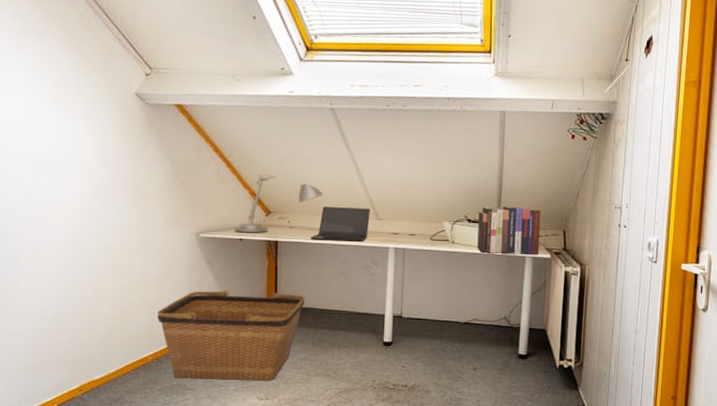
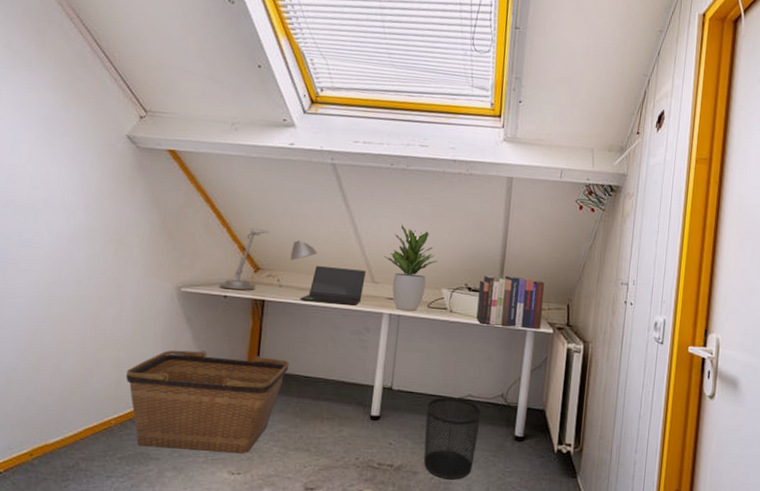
potted plant: none [386,161,438,245] -> present [384,222,439,312]
waste bin: none [434,322,486,396] -> present [423,397,482,480]

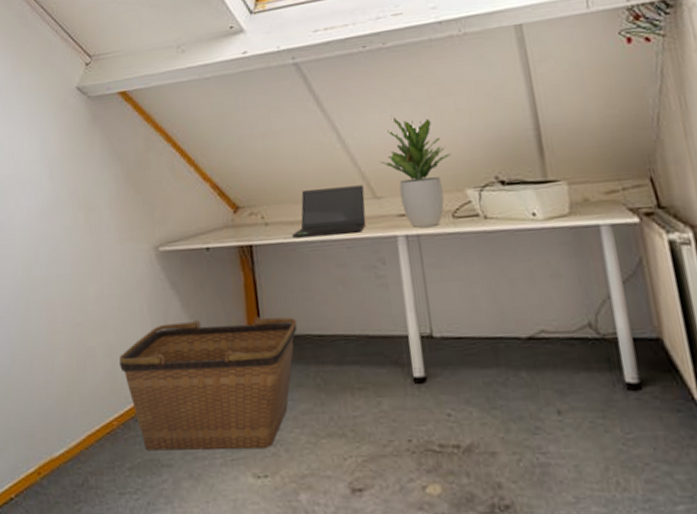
desk lamp: present [219,228,318,291] -> none [198,158,301,240]
waste bin: present [423,397,482,480] -> none [485,337,575,460]
books: present [476,275,545,329] -> none [514,152,620,228]

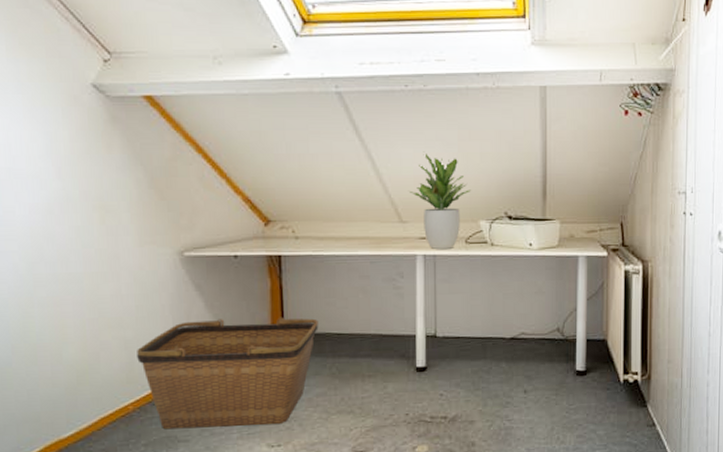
laptop: present [292,185,366,238] -> none [321,210,392,252]

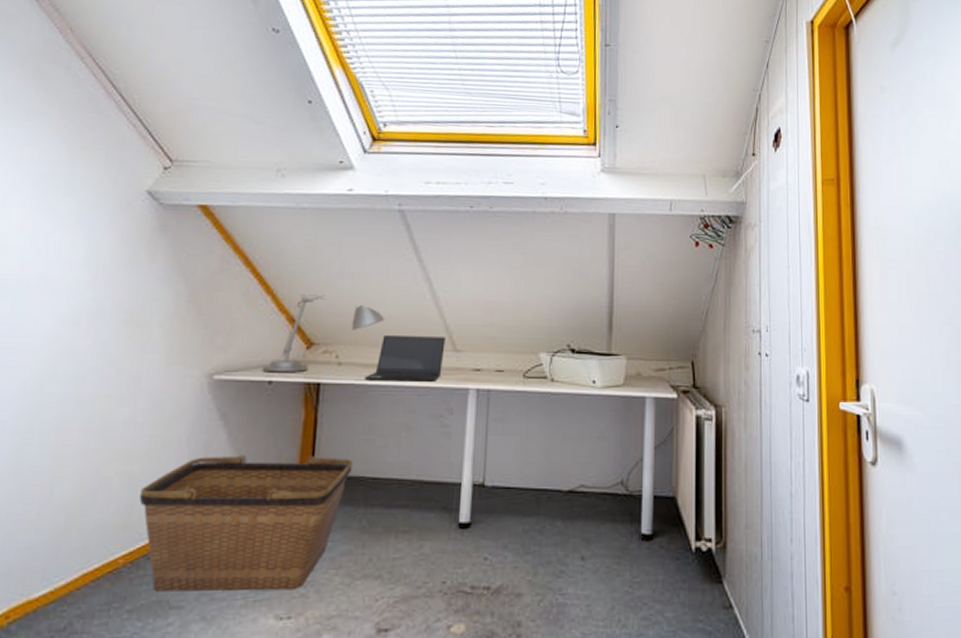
desk lamp: none [226,175,334,248] -> present [262,293,385,373]
laptop: none [321,210,392,252] -> present [364,335,446,382]
potted plant: present [409,151,472,250] -> none [466,275,533,384]

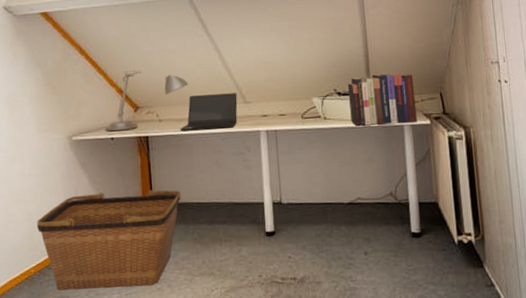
books: none [583,331,663,394] -> present [348,73,418,126]

